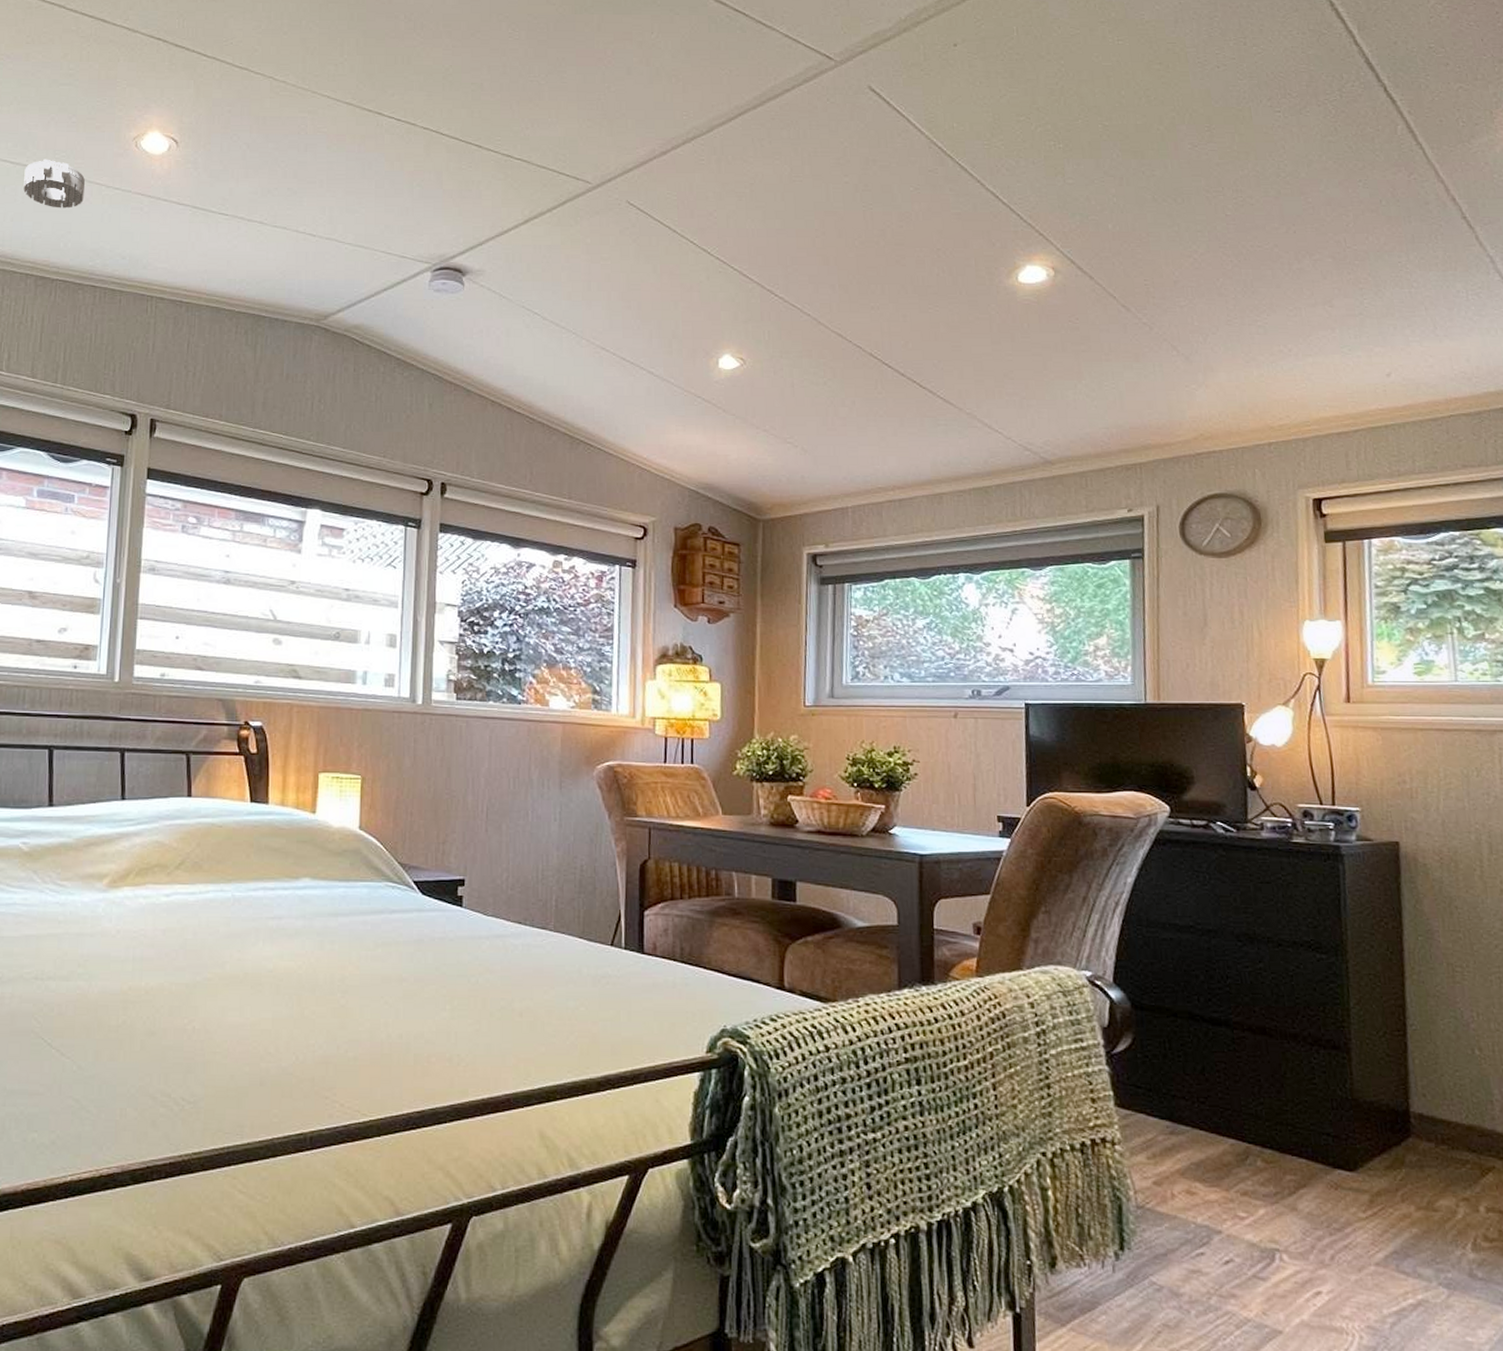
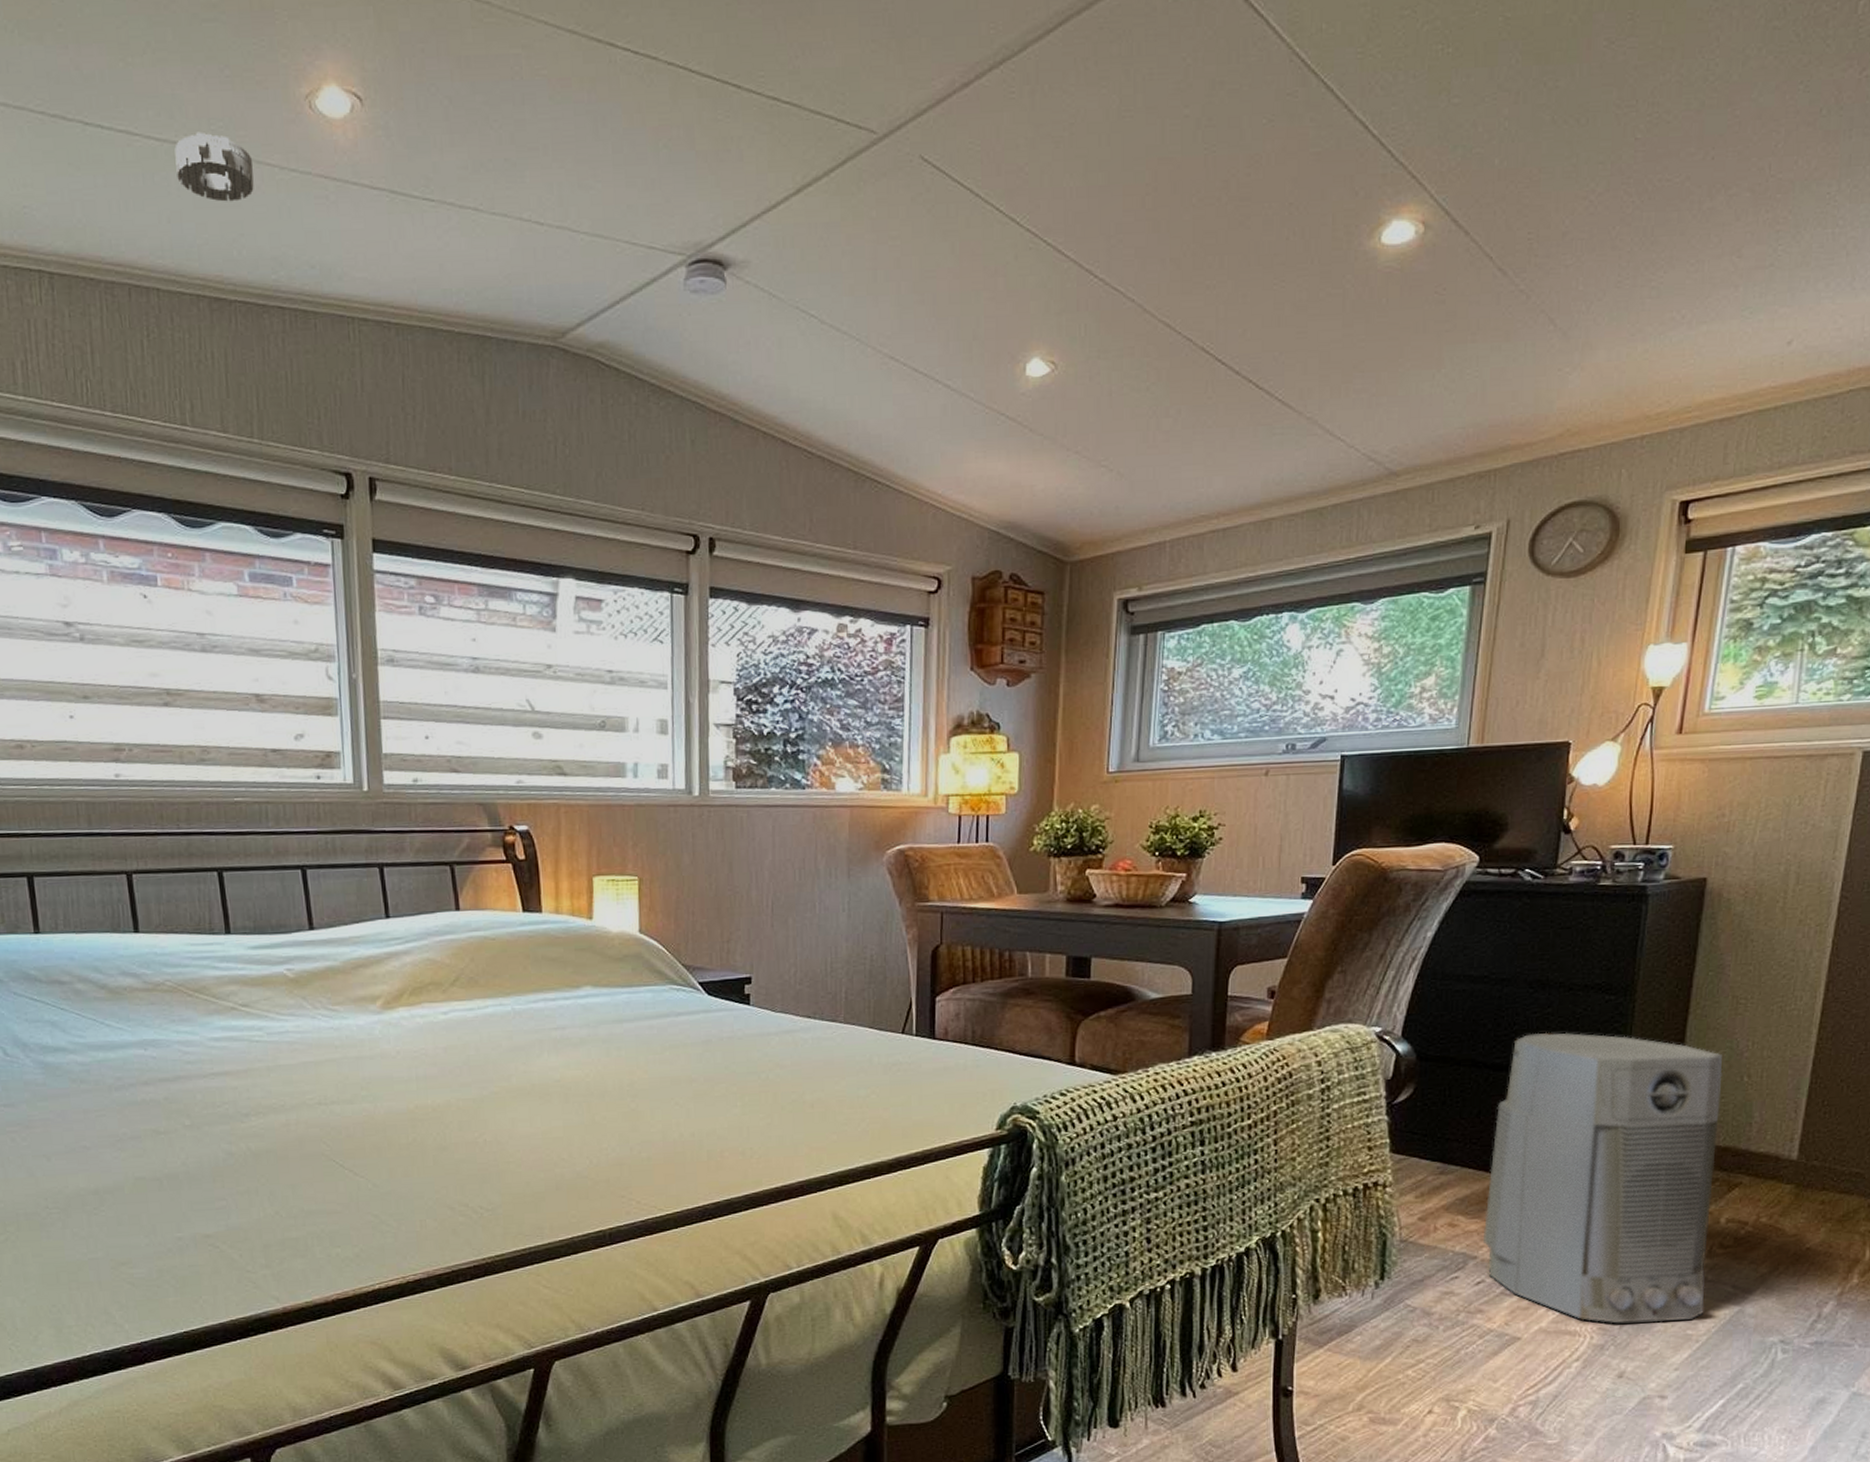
air purifier: none [1221,988,1481,1325] -> present [1482,1032,1723,1324]

